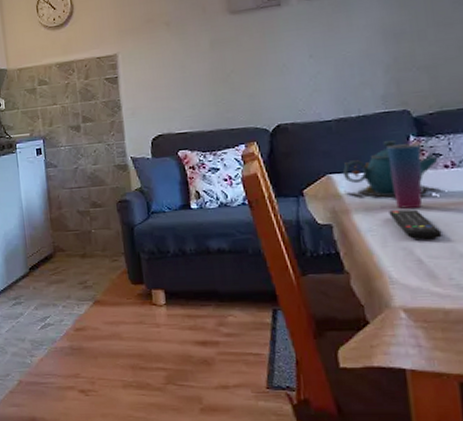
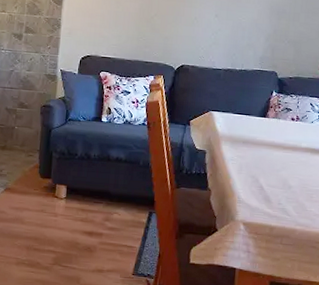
teapot: present [343,140,444,199] -> none [221,93,288,140]
cup: present [387,143,423,209] -> none [254,96,279,147]
remote control: present [389,209,442,241] -> none [248,147,280,173]

